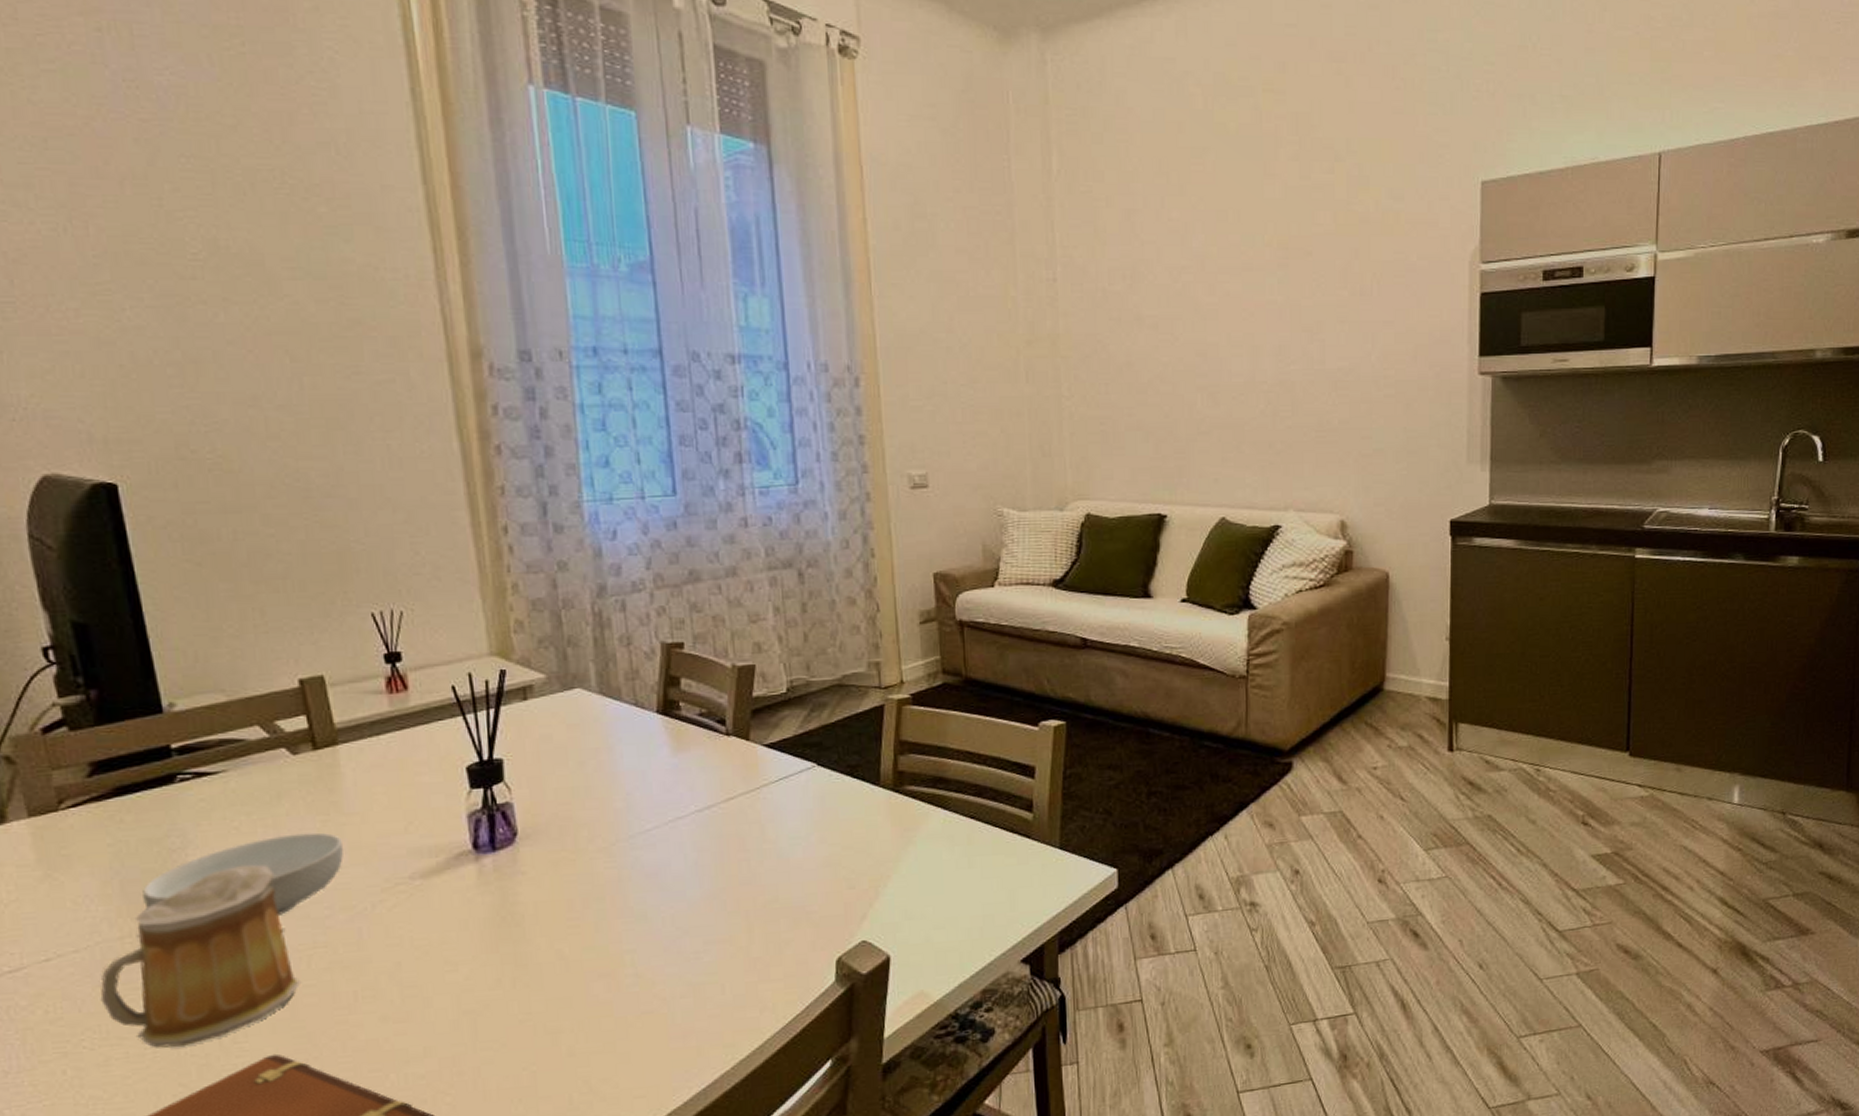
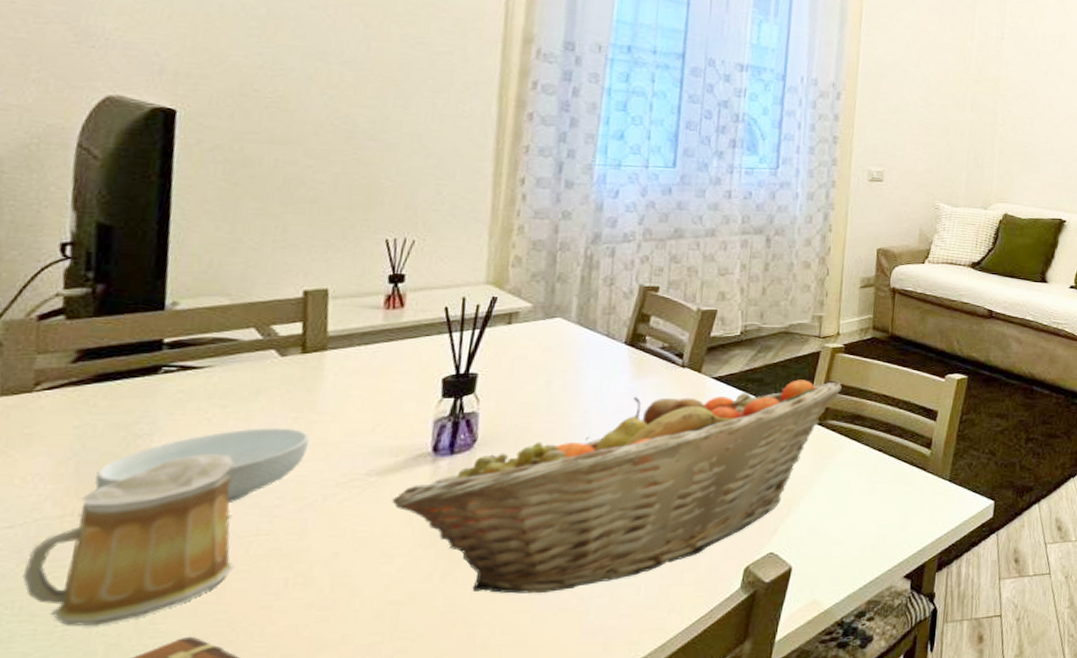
fruit basket: none [443,740,916,998] -> present [392,380,842,594]

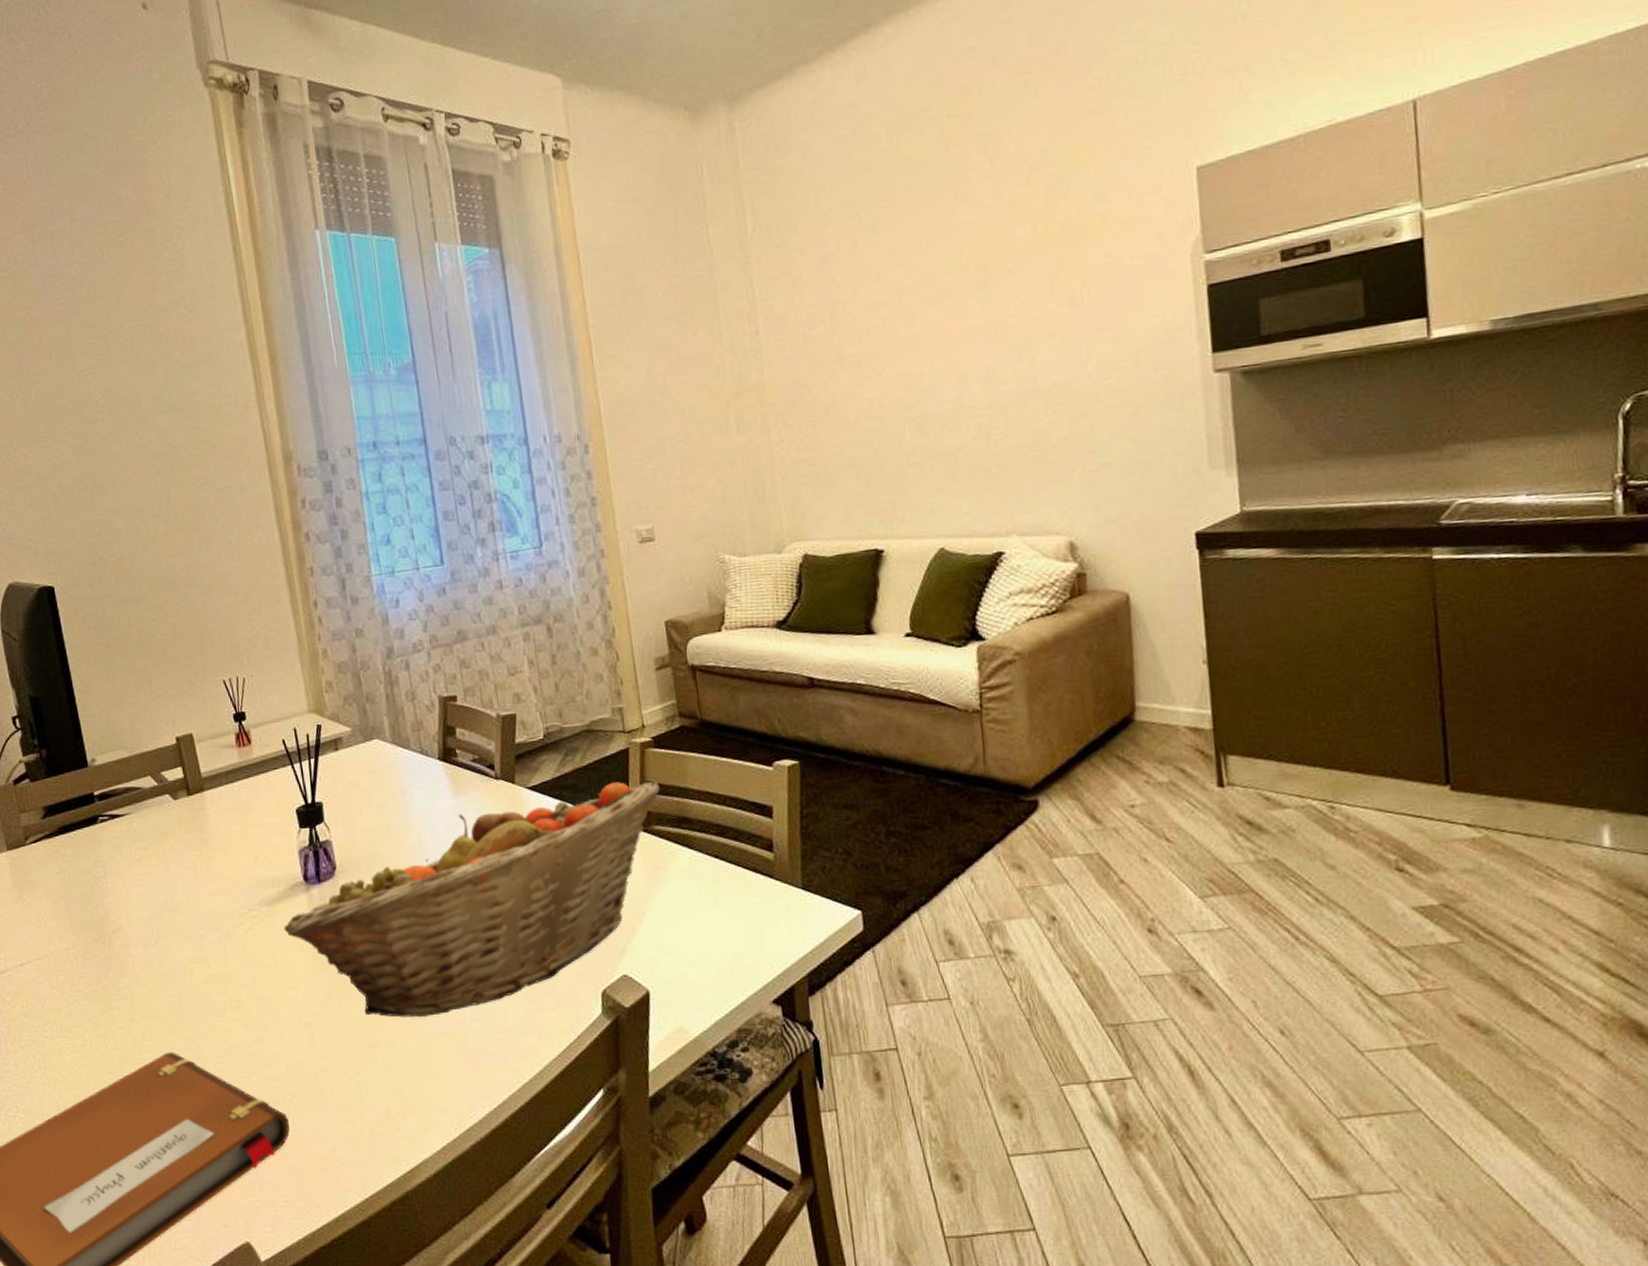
mug: present [22,453,235,626] -> none [55,891,186,1041]
cereal bowl: present [95,428,309,502] -> none [79,865,212,934]

